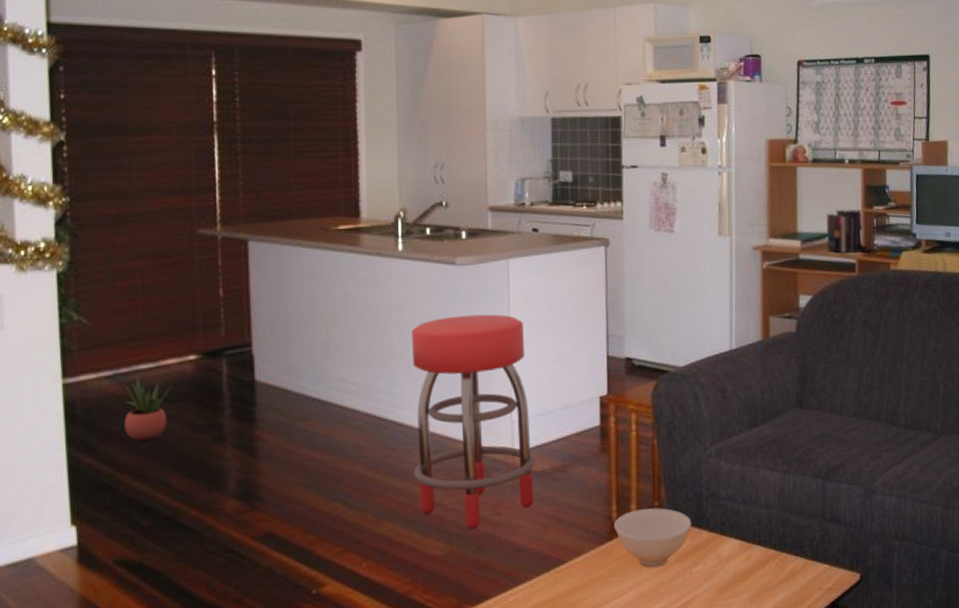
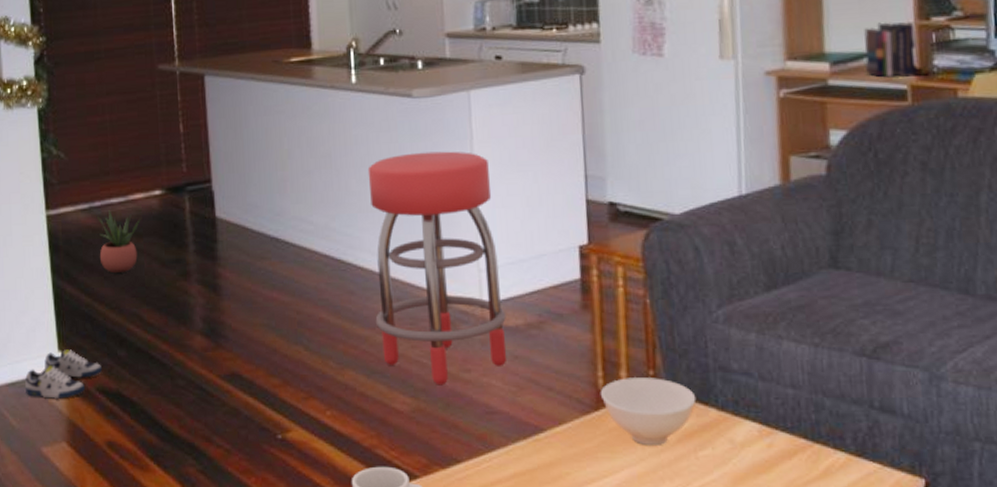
shoe: none [30,523,123,576] -> present [25,349,103,399]

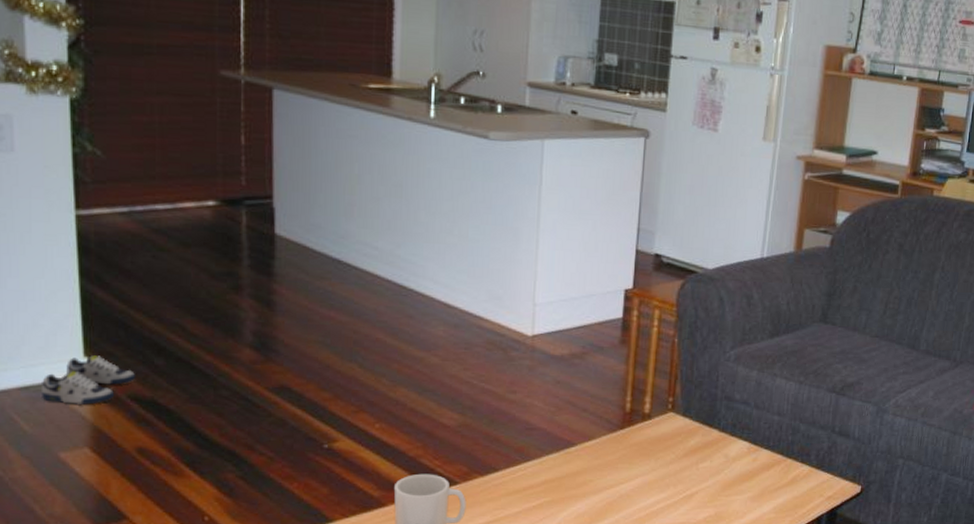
potted plant: present [97,210,141,274] -> none [138,216,190,282]
stool: present [367,151,507,386] -> none [431,191,554,404]
bowl: present [600,378,697,445] -> none [626,403,704,458]
books: present [864,22,926,77] -> none [872,127,915,175]

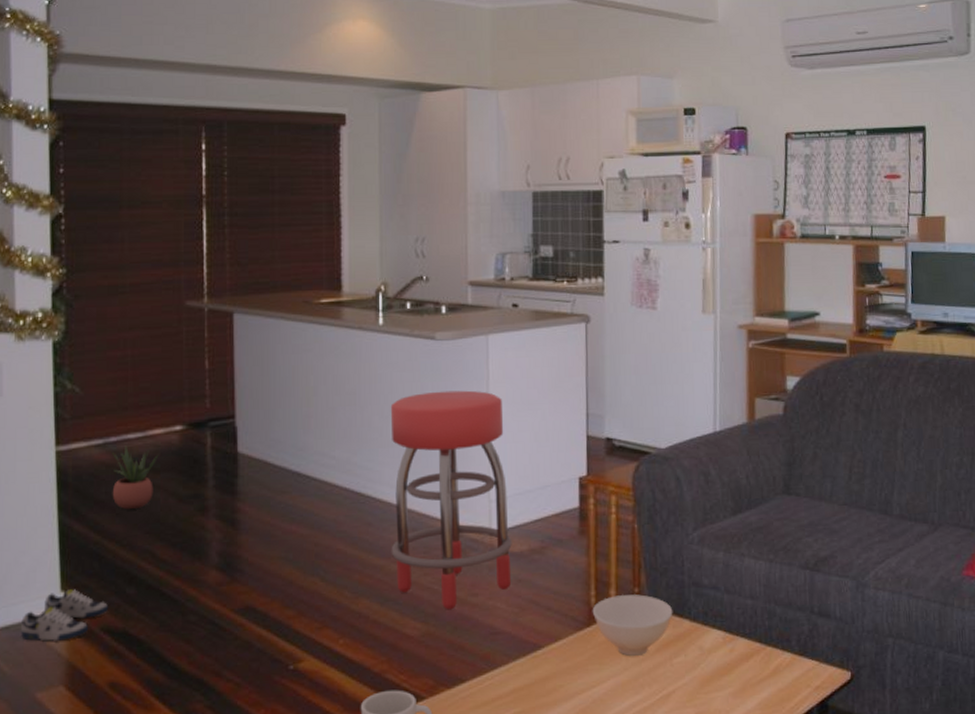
potted plant: none [138,216,190,282] -> present [112,445,159,510]
stool: none [431,191,554,404] -> present [390,390,512,610]
bowl: none [626,403,704,458] -> present [592,594,673,656]

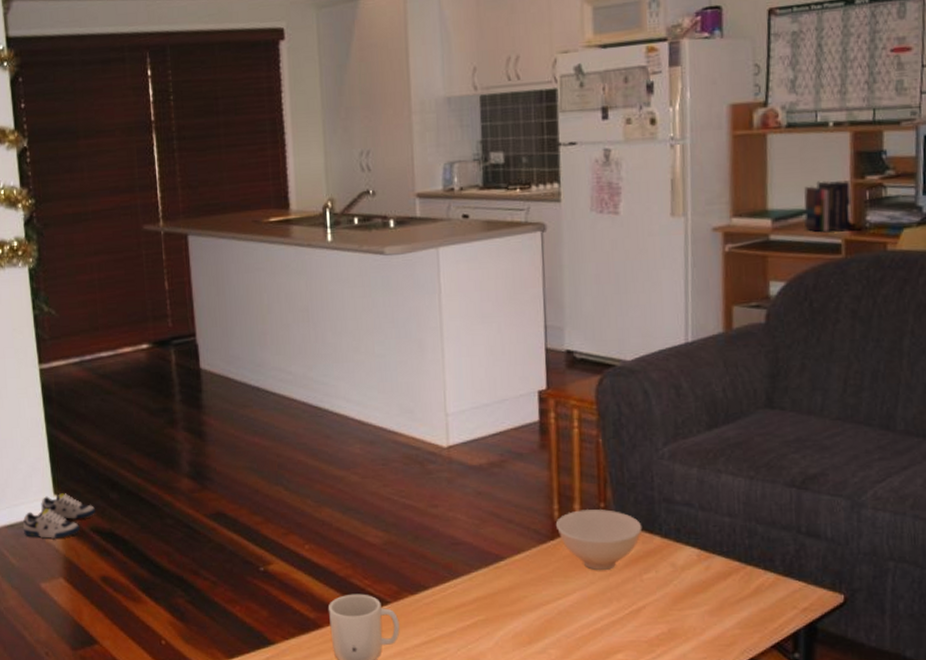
potted plant: present [112,445,159,510] -> none [88,363,130,422]
stool: present [390,390,512,610] -> none [343,304,471,520]
books: none [815,287,861,333] -> present [804,180,859,232]

